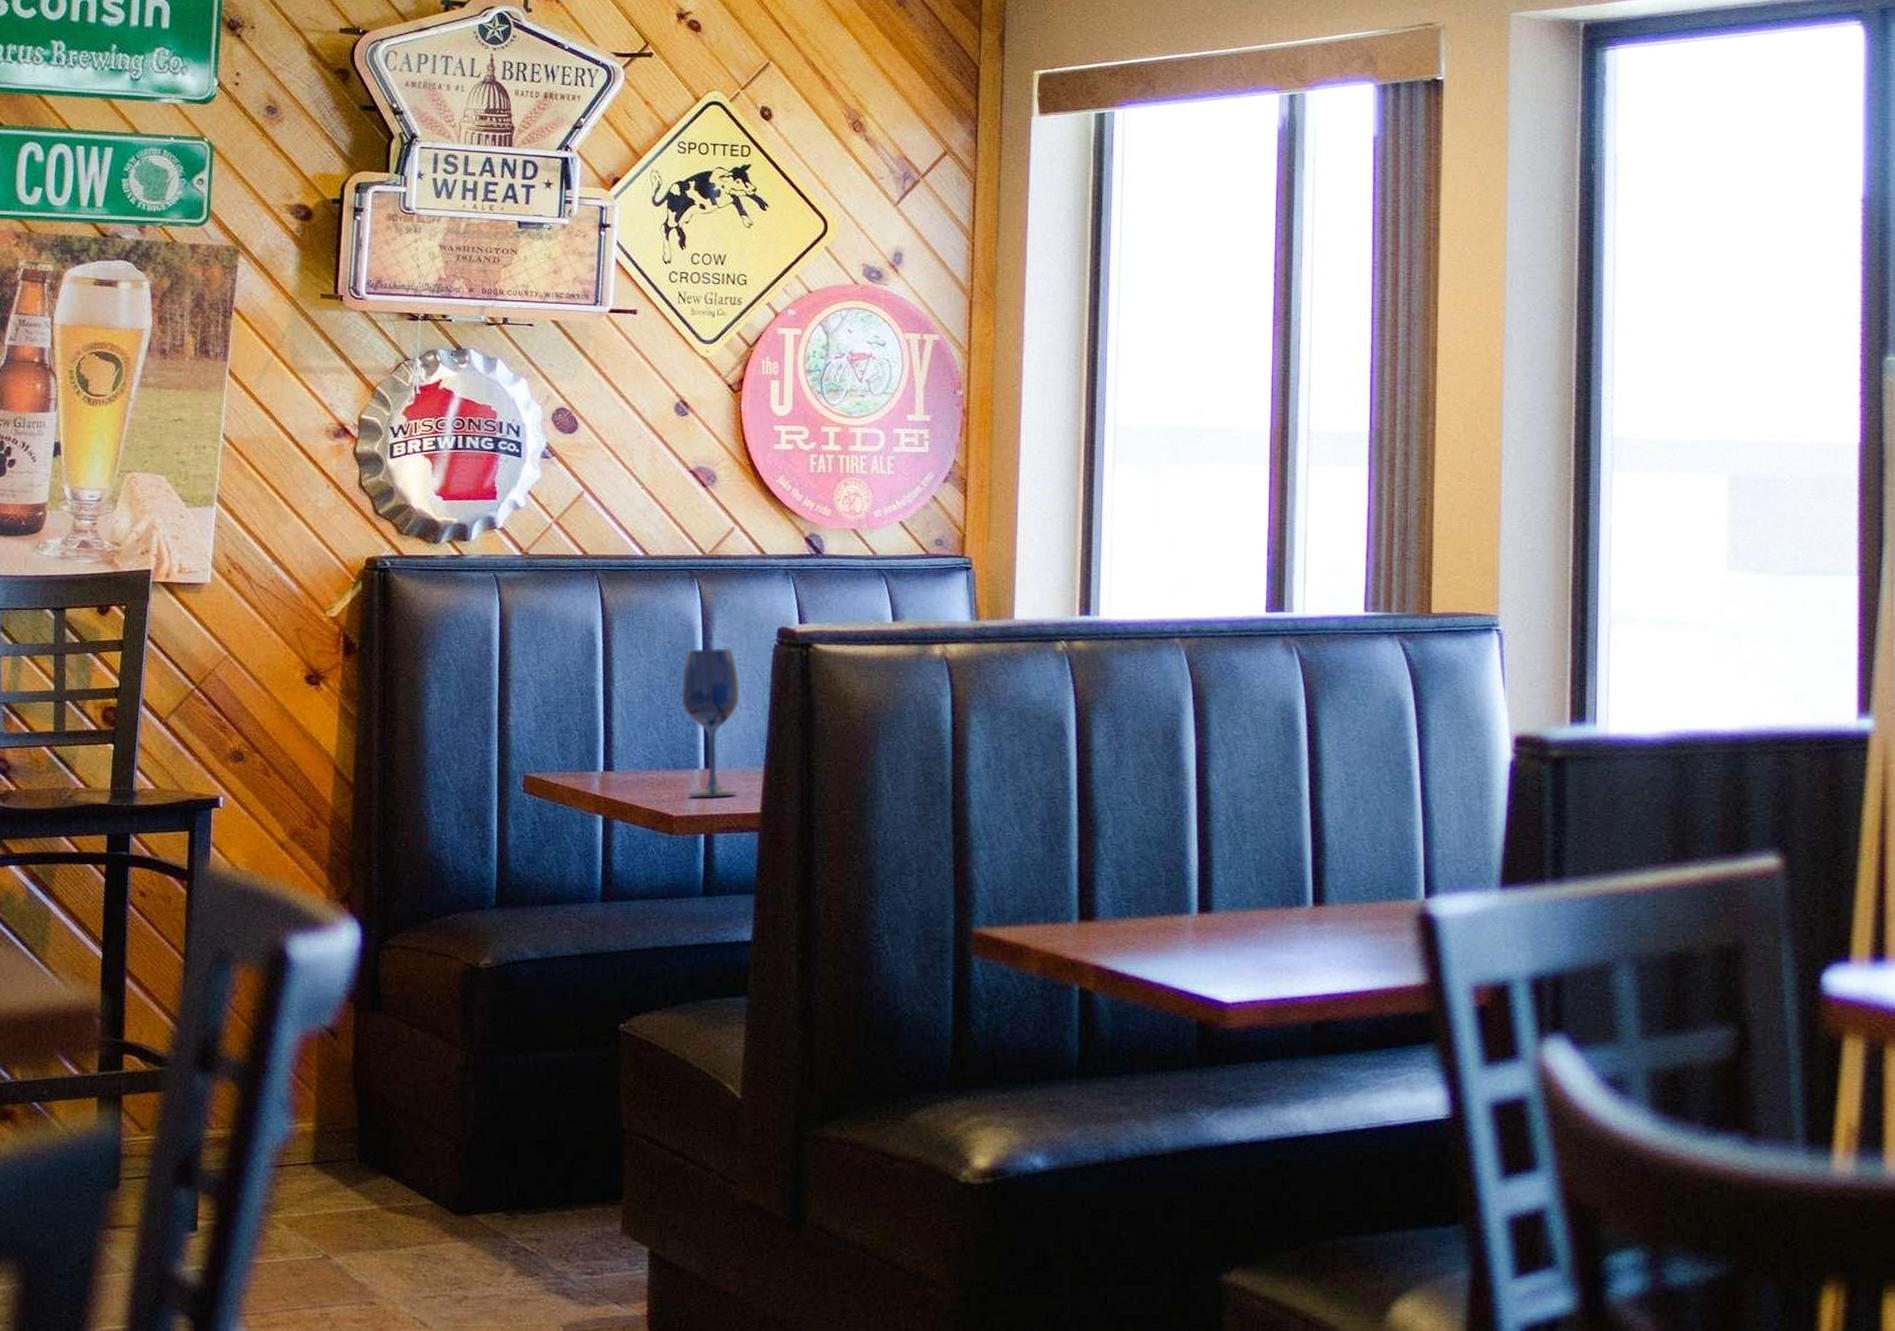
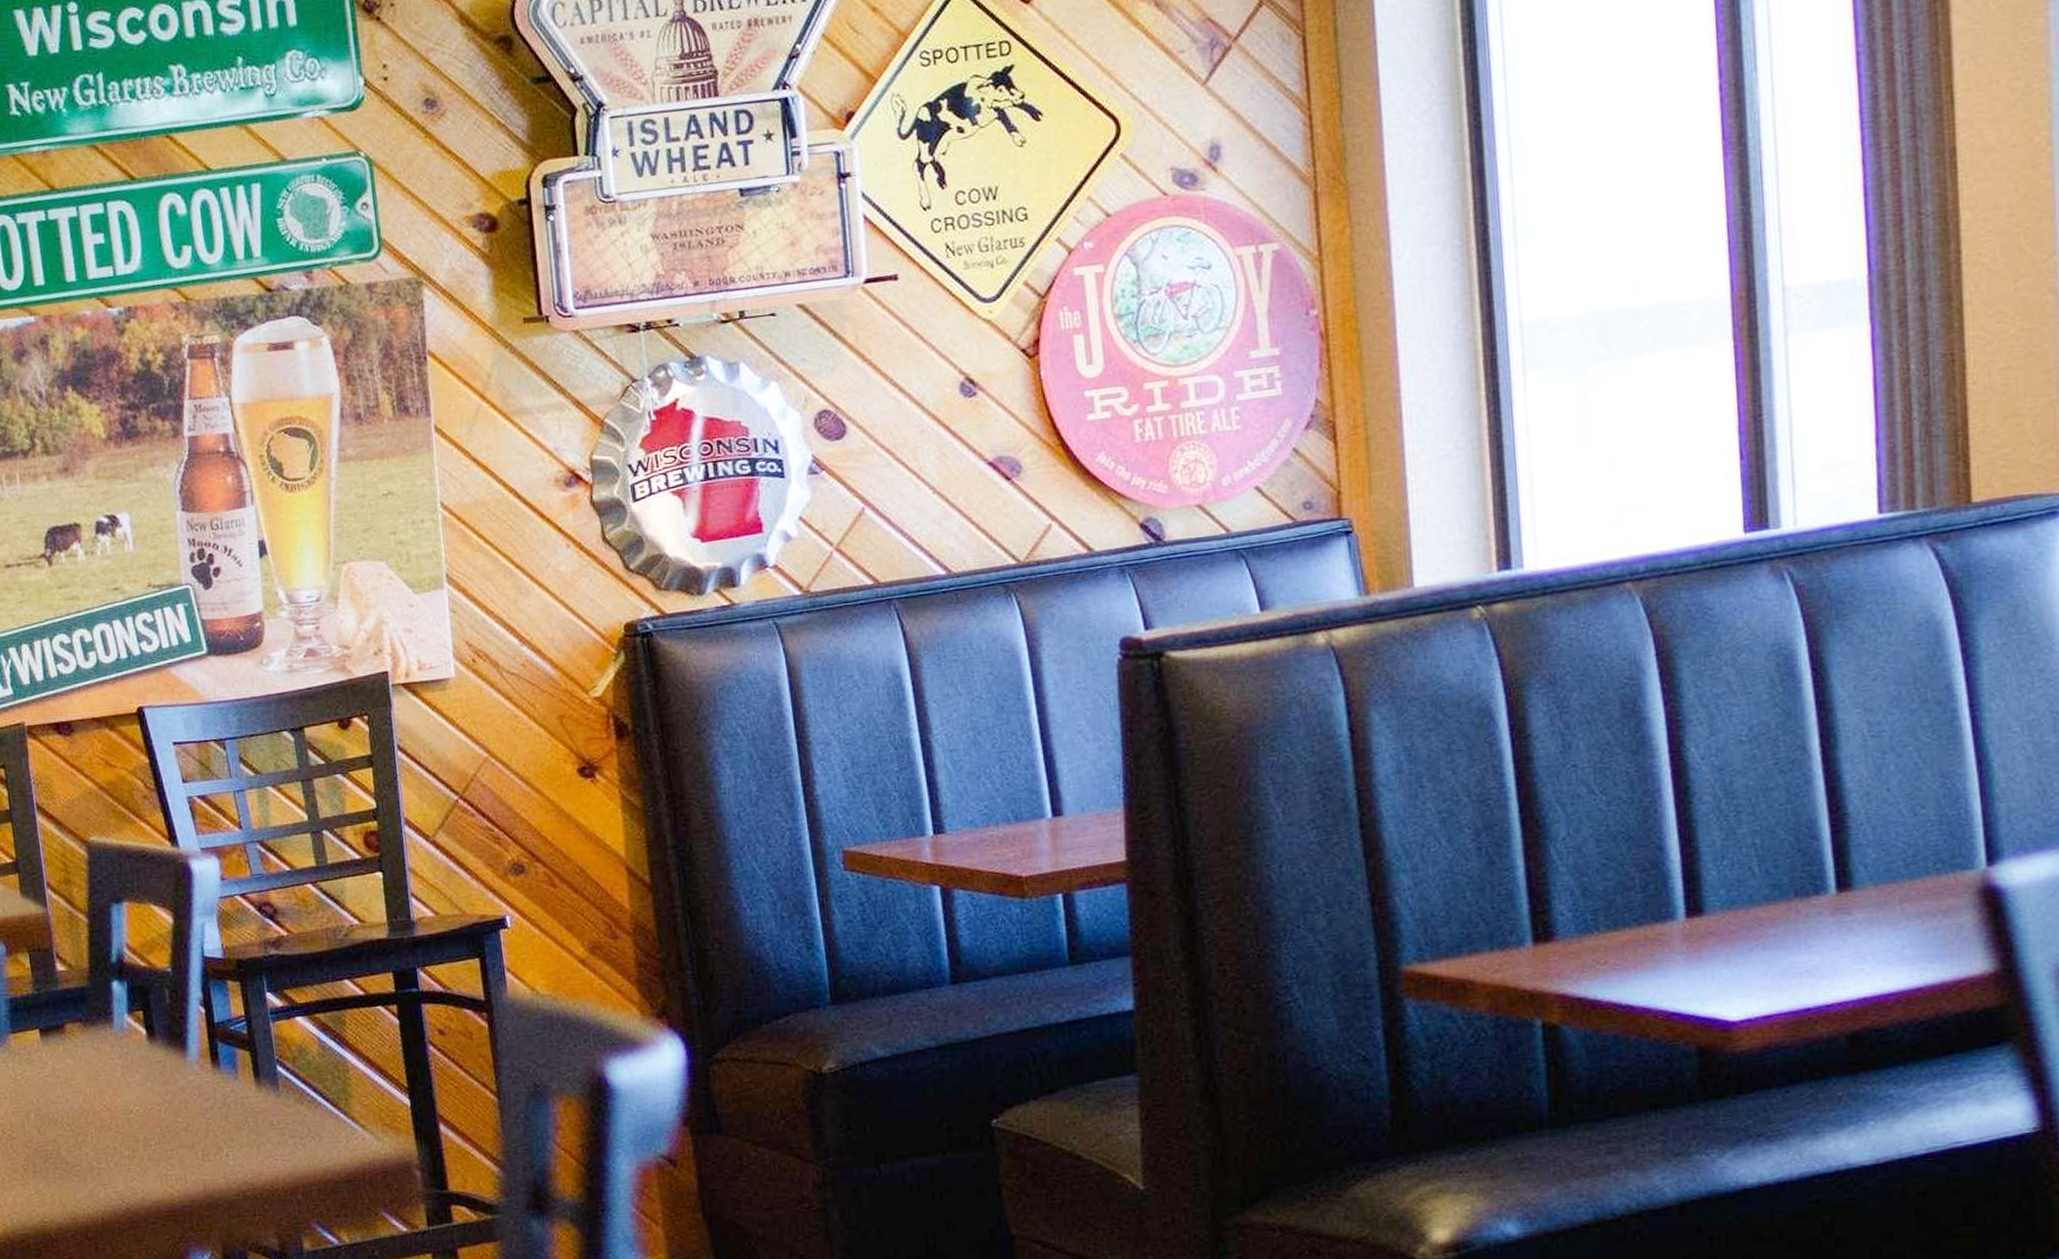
wineglass: present [681,648,740,798] -> none [1011,670,1095,853]

